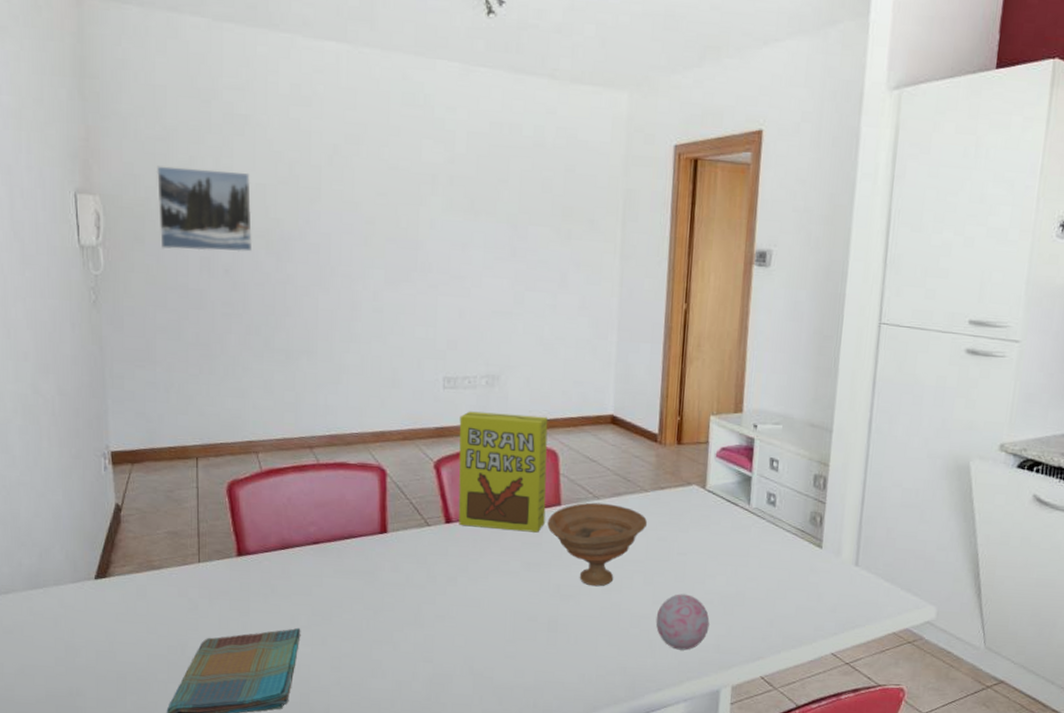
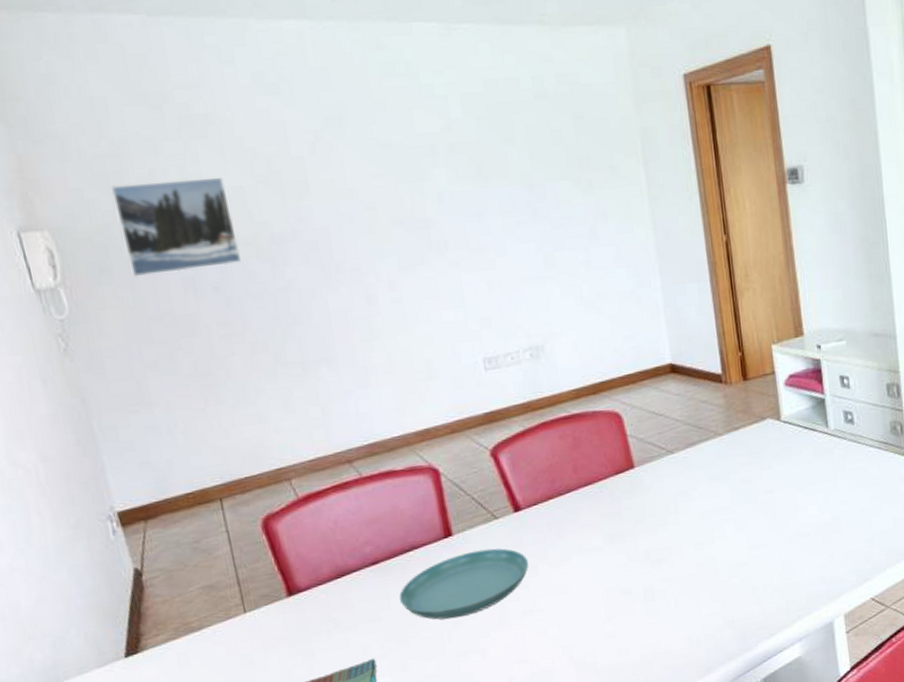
saucer: none [330,551,450,608] -> present [399,548,529,620]
cereal box: present [458,411,548,533] -> none [508,379,621,512]
bowl: present [547,502,648,587] -> none [623,455,728,545]
decorative ball: present [655,594,710,651] -> none [754,531,811,590]

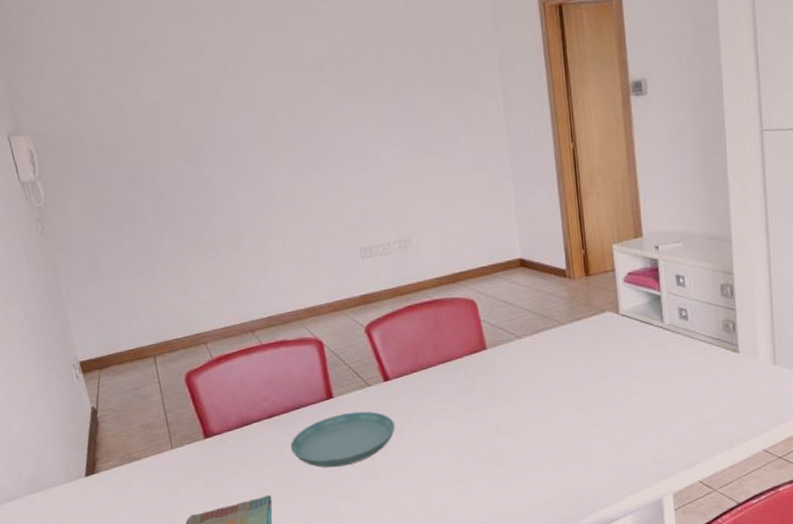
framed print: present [111,177,241,277] -> none [74,91,170,174]

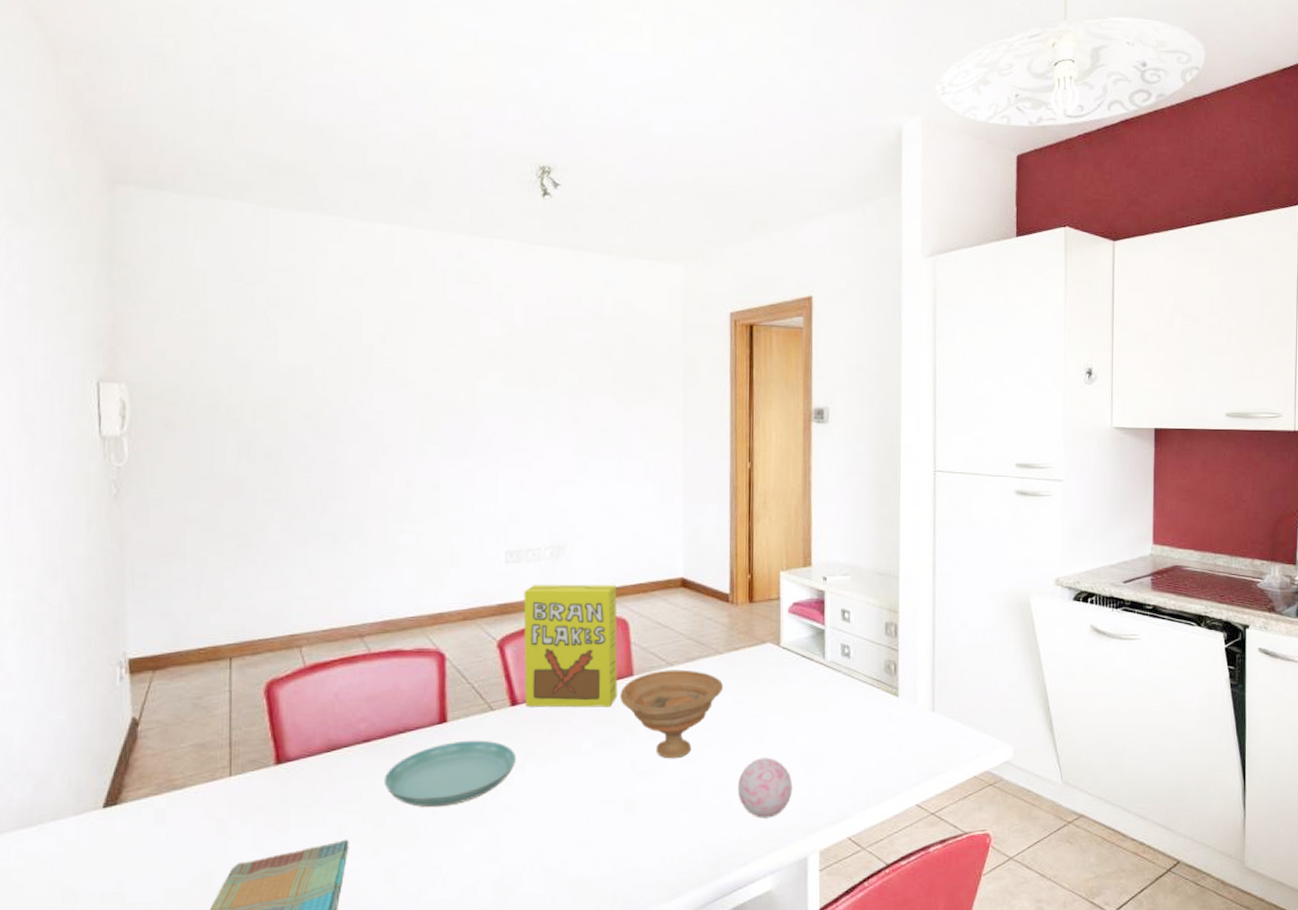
cereal box: none [380,270,475,382] -> present [523,585,618,708]
bowl: none [476,341,570,420] -> present [620,669,724,759]
decorative ball: none [591,414,643,467] -> present [737,757,793,818]

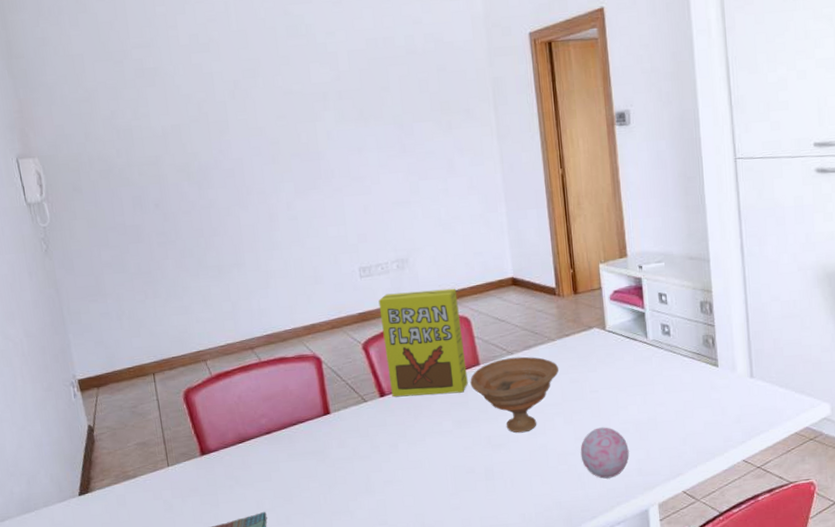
saucer: present [383,740,517,808] -> none [286,426,391,483]

